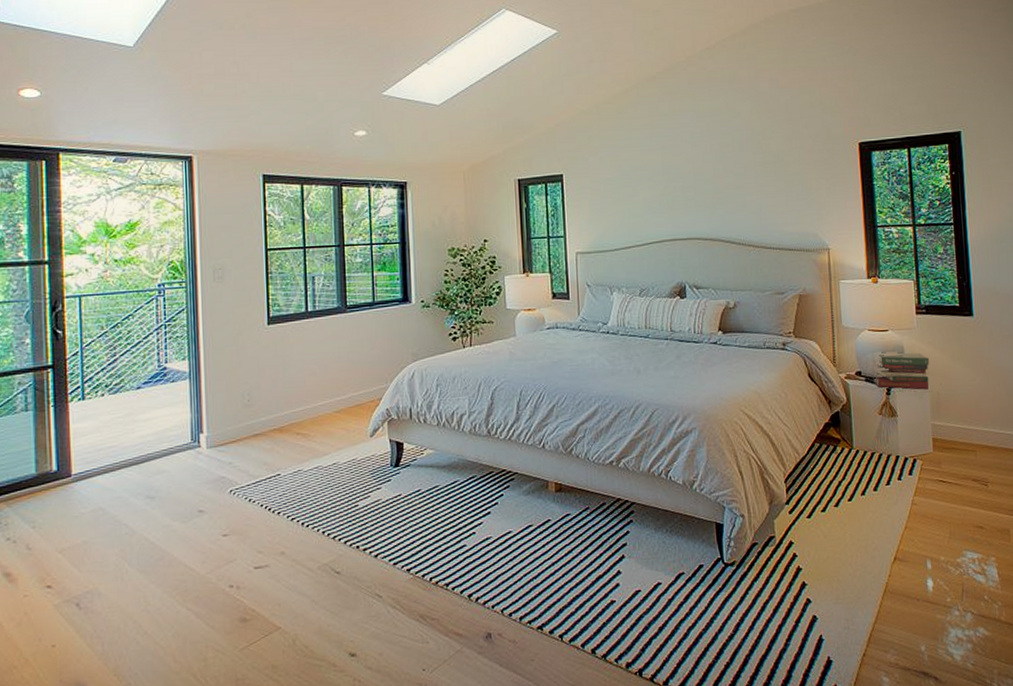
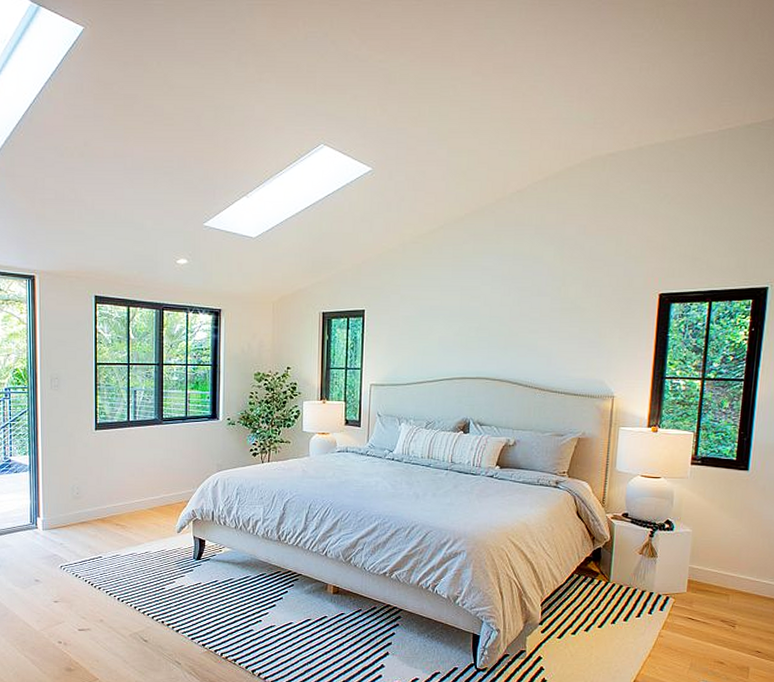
books: present [873,352,929,390] -> none [638,497,697,535]

